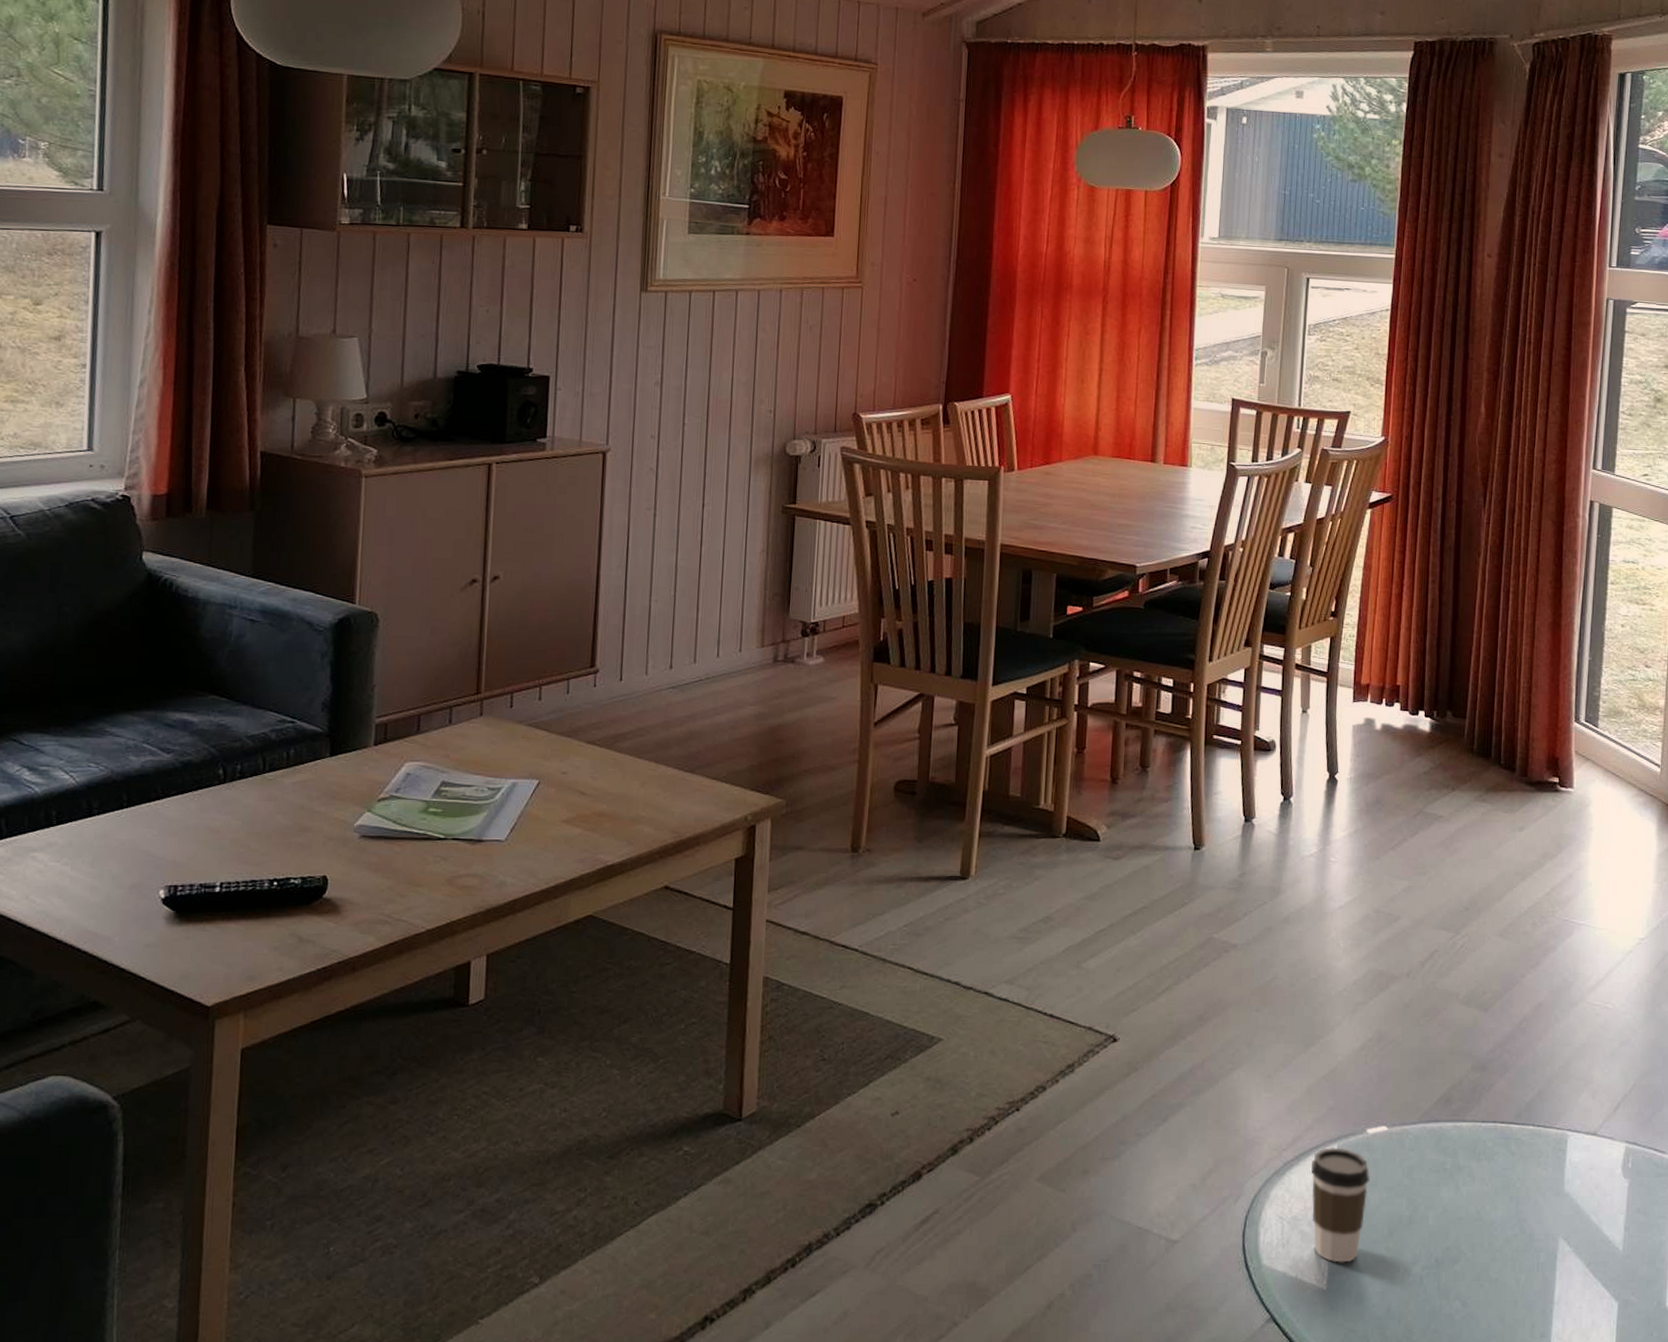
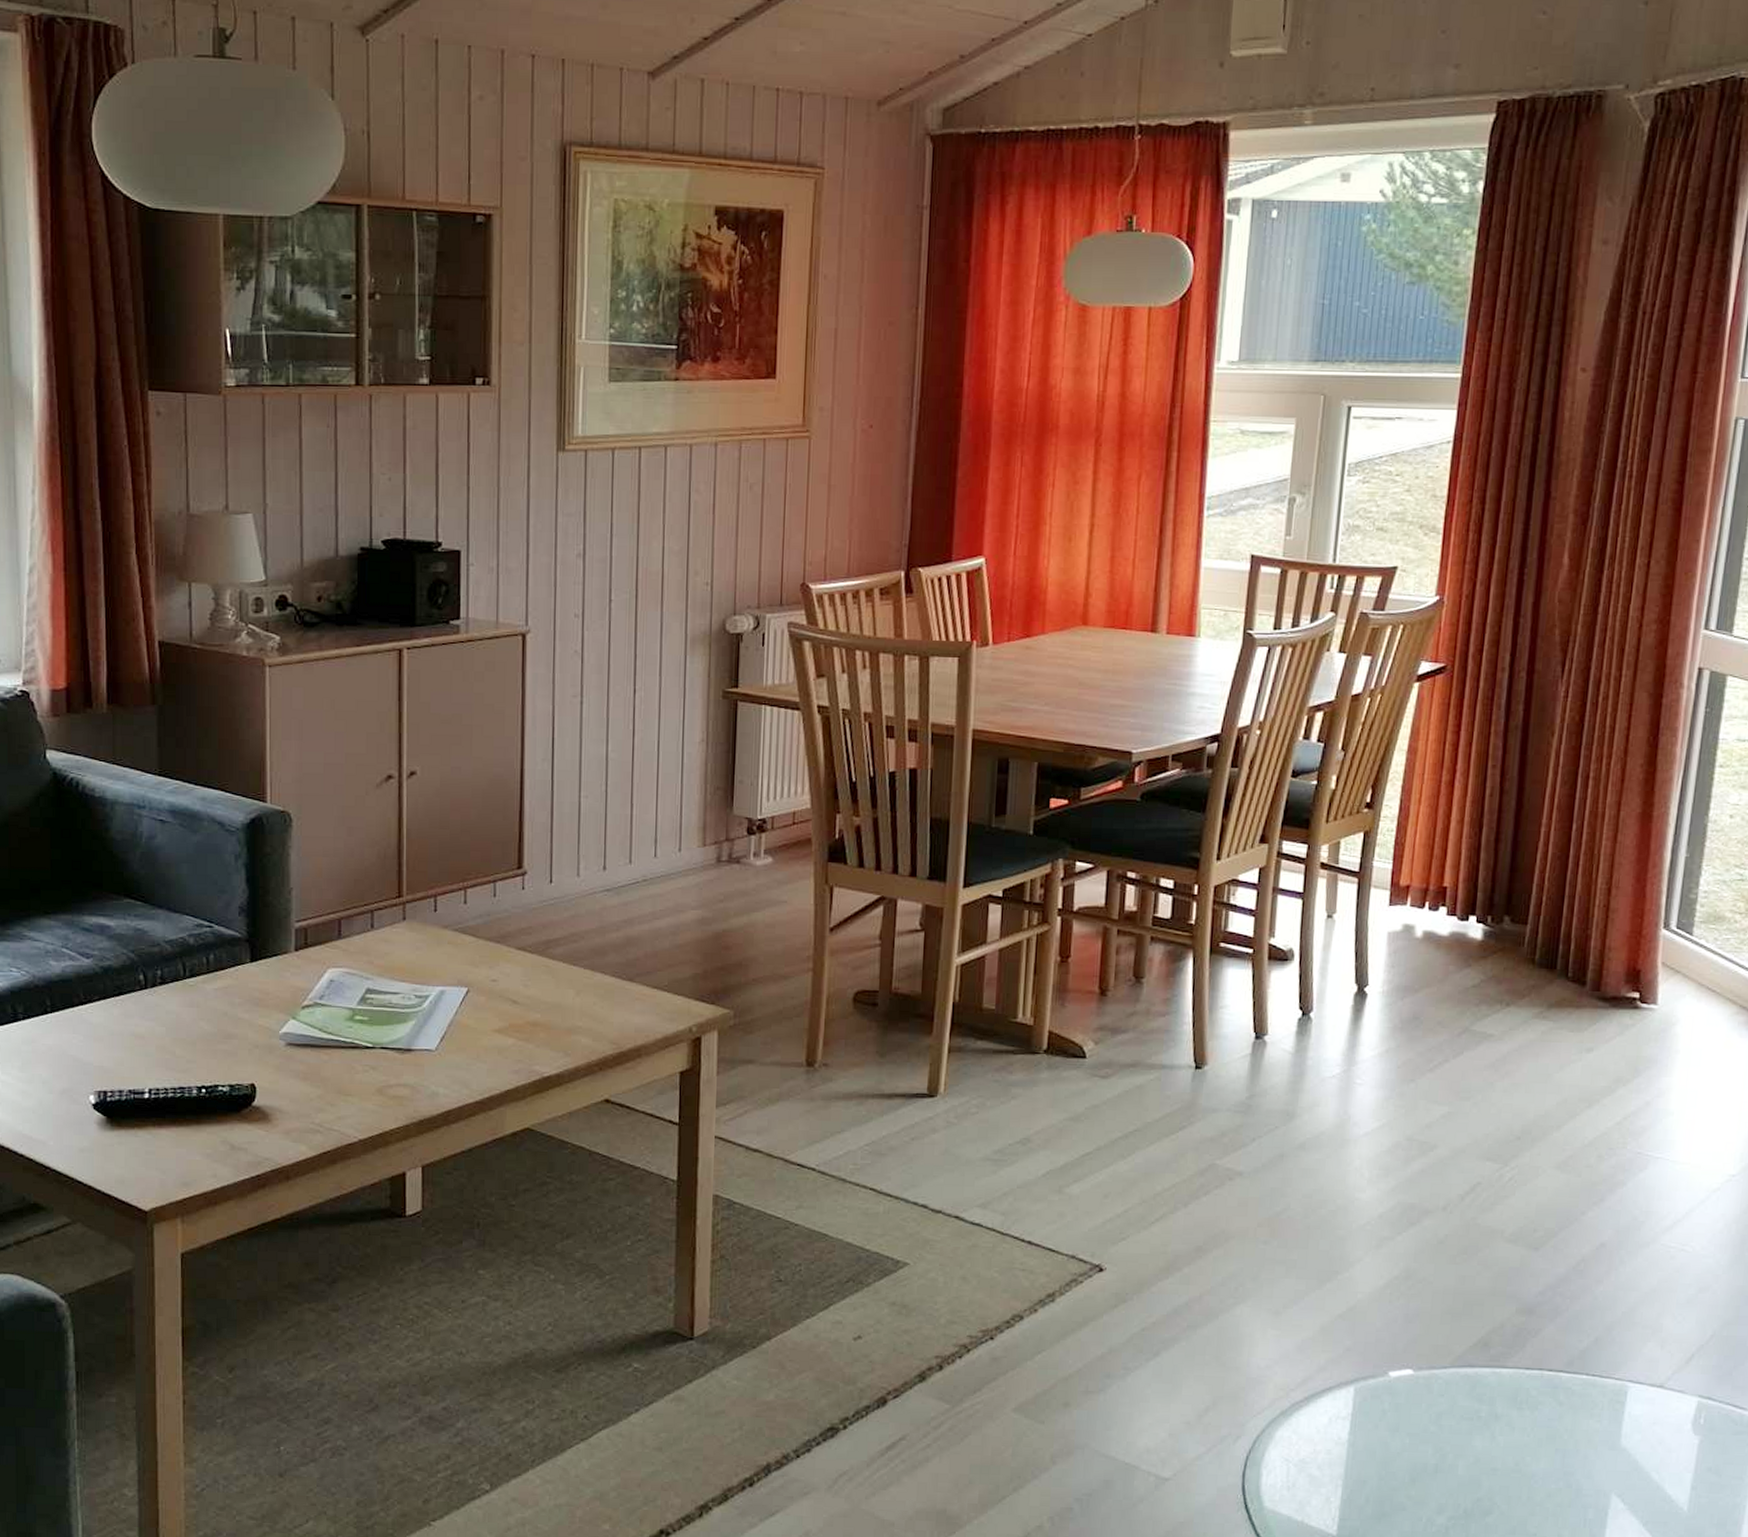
coffee cup: present [1311,1147,1370,1263] -> none [1322,1389,1391,1509]

